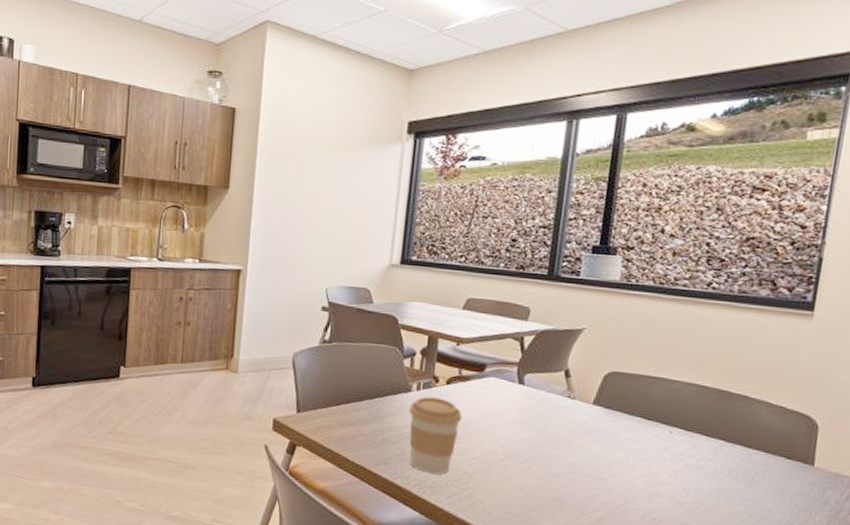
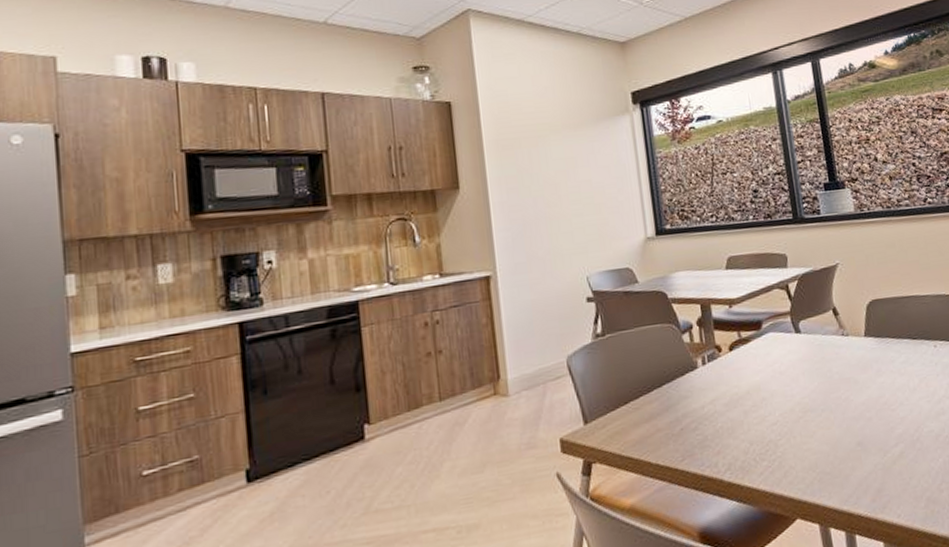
coffee cup: present [409,396,462,475] -> none [700,367,755,454]

